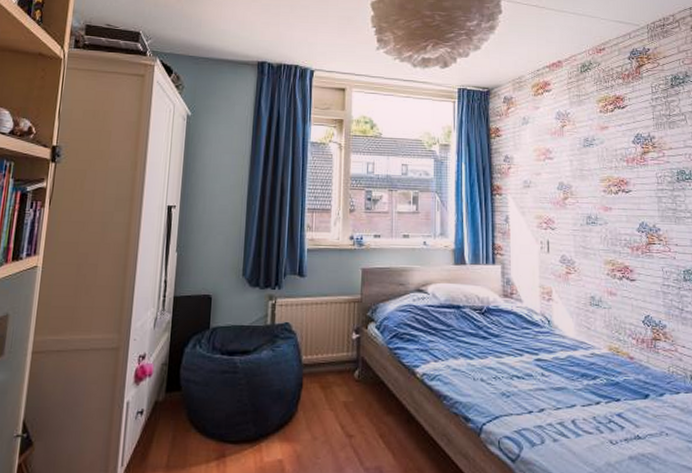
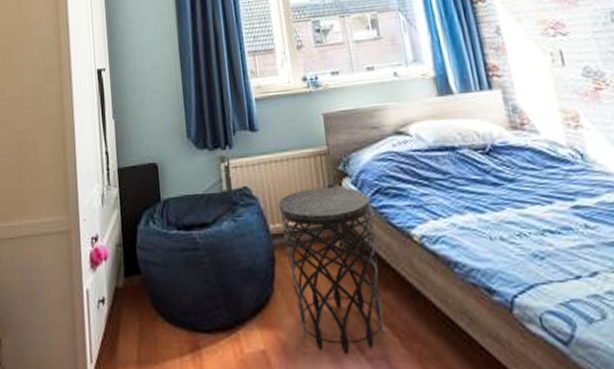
side table: none [312,329,388,465] -> present [278,187,385,355]

